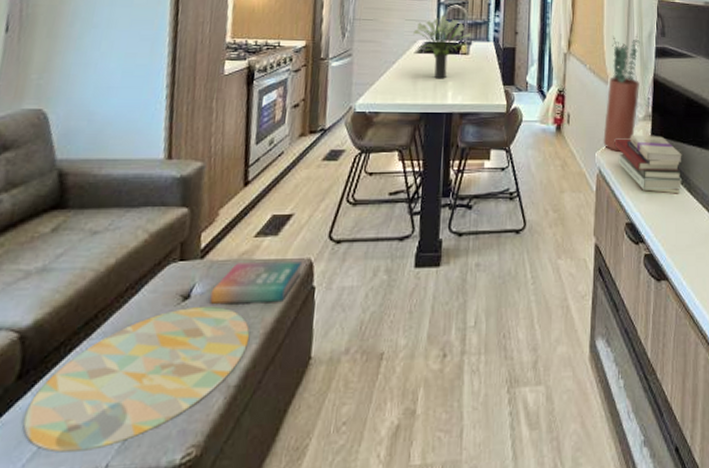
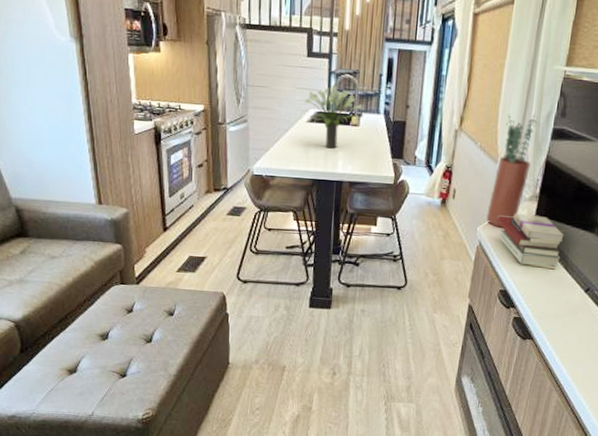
decorative tray: present [23,307,250,454] -> none [31,318,181,403]
book: present [210,261,303,304] -> none [148,290,217,321]

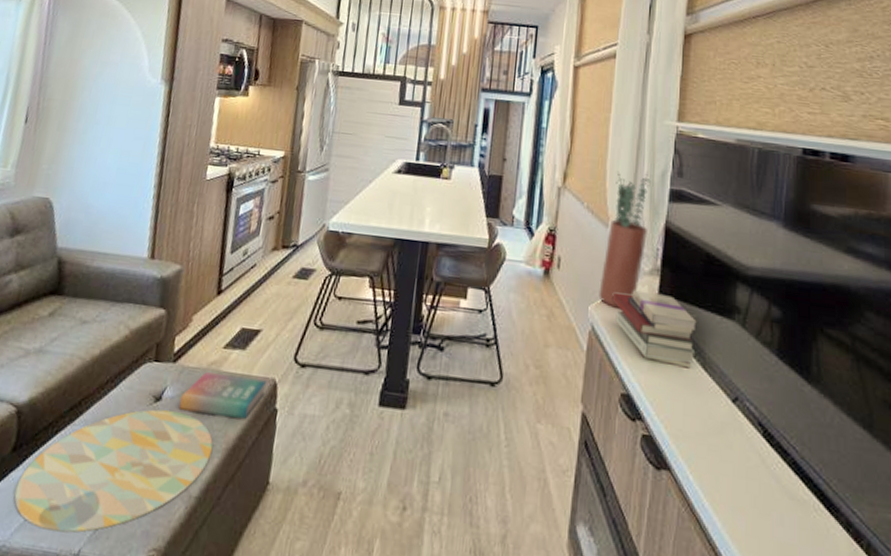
decorative tray: none [31,318,181,403] -> present [14,409,213,534]
book: none [148,290,217,321] -> present [179,372,267,419]
flower arrangement: present [305,85,363,149] -> none [393,134,456,204]

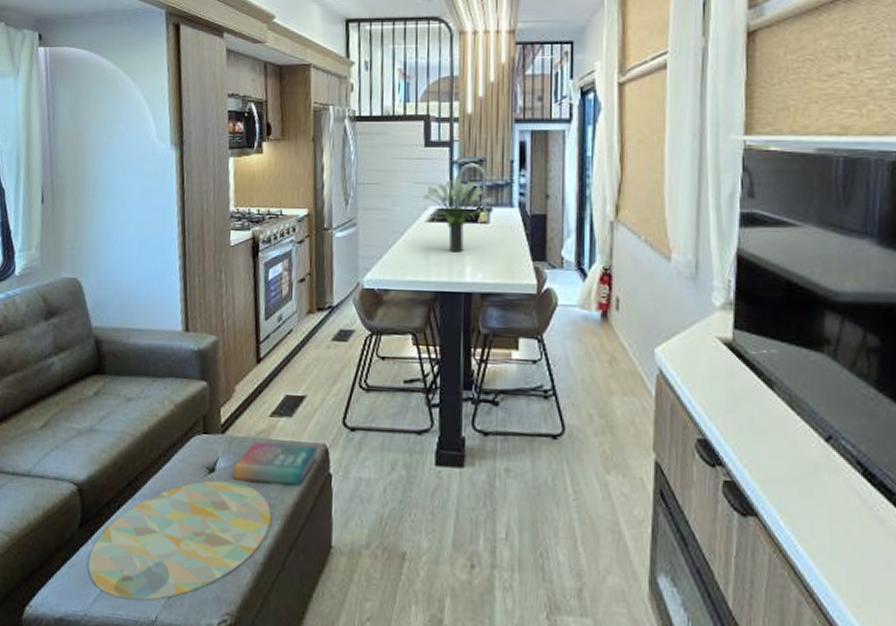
flower arrangement: none [393,134,456,204] -> present [423,177,492,253]
vase: present [599,171,651,308] -> none [665,195,718,348]
books: present [612,290,697,369] -> none [680,327,780,408]

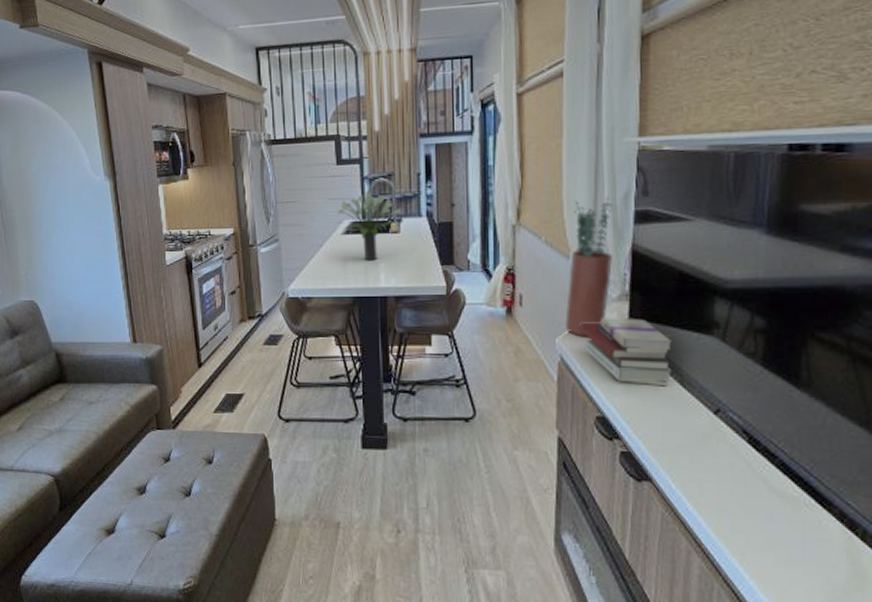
decorative tray: present [88,480,272,602] -> none [70,468,222,569]
book: present [233,441,318,485] -> none [186,434,258,469]
vase: none [665,195,718,348] -> present [565,195,614,337]
books: none [680,327,780,408] -> present [579,317,672,387]

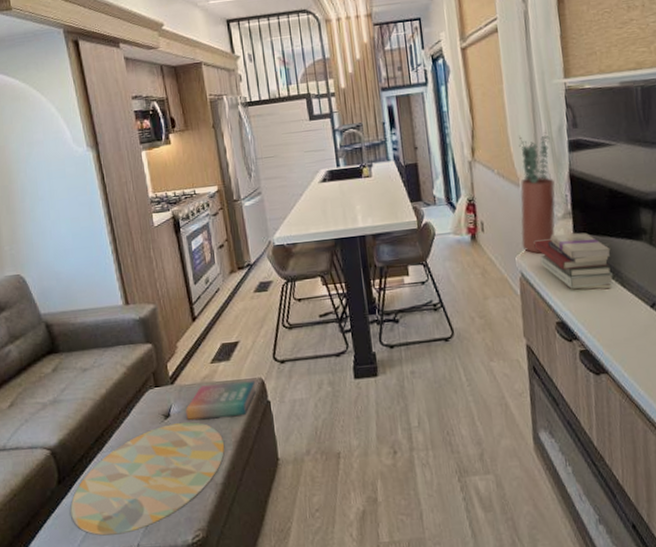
decorative tray: none [70,468,222,569] -> present [70,422,225,536]
book: none [186,434,258,469] -> present [186,381,257,420]
flower arrangement: present [338,191,402,261] -> none [314,142,372,205]

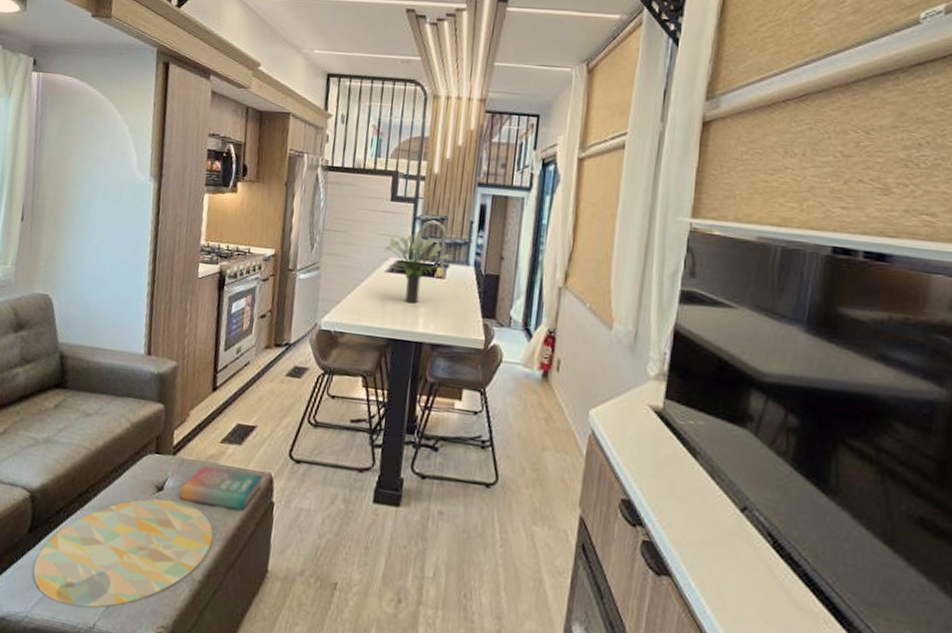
flower arrangement: none [314,142,372,205] -> present [385,232,450,304]
vase: present [519,129,556,254] -> none [600,271,660,413]
books: present [534,232,614,290] -> none [614,395,705,476]

